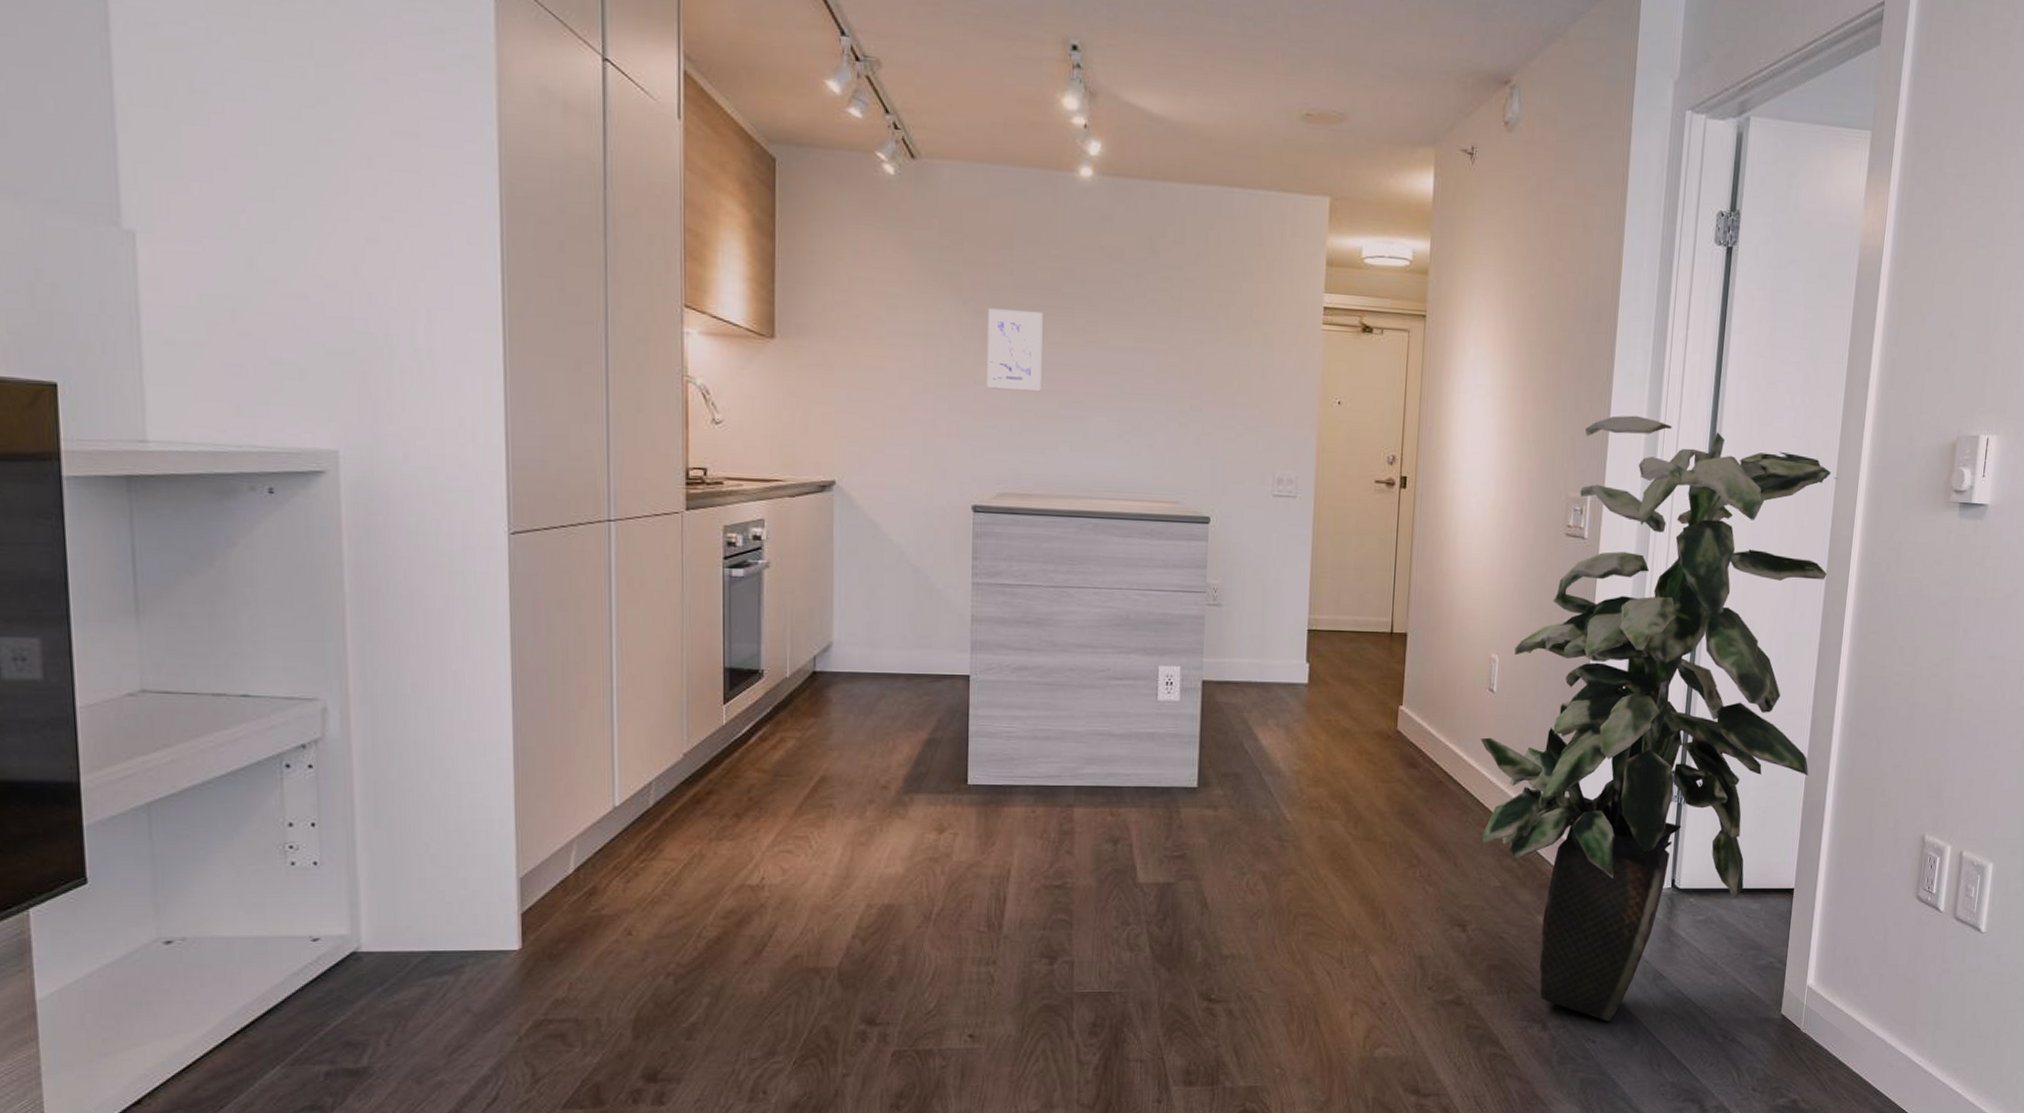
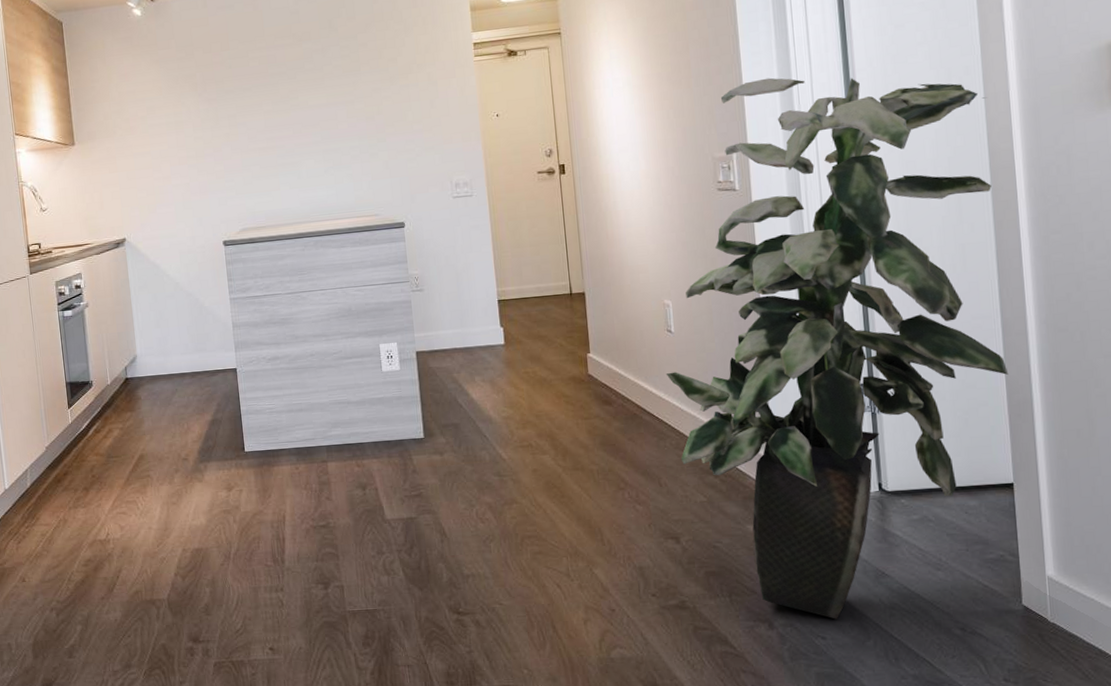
wall art: present [986,308,1043,392] -> none [217,91,262,154]

